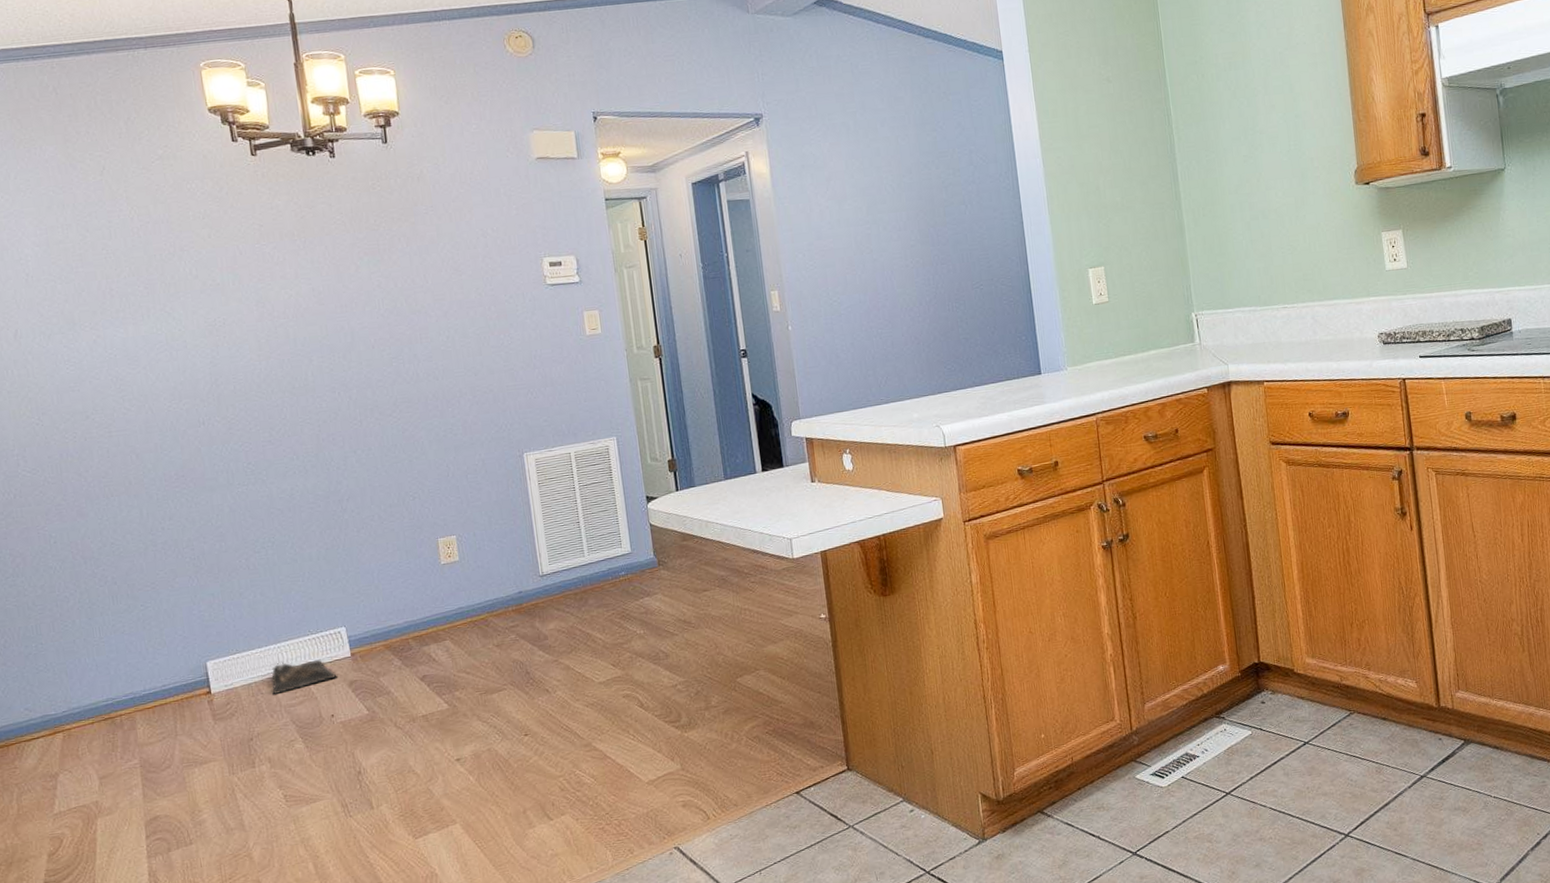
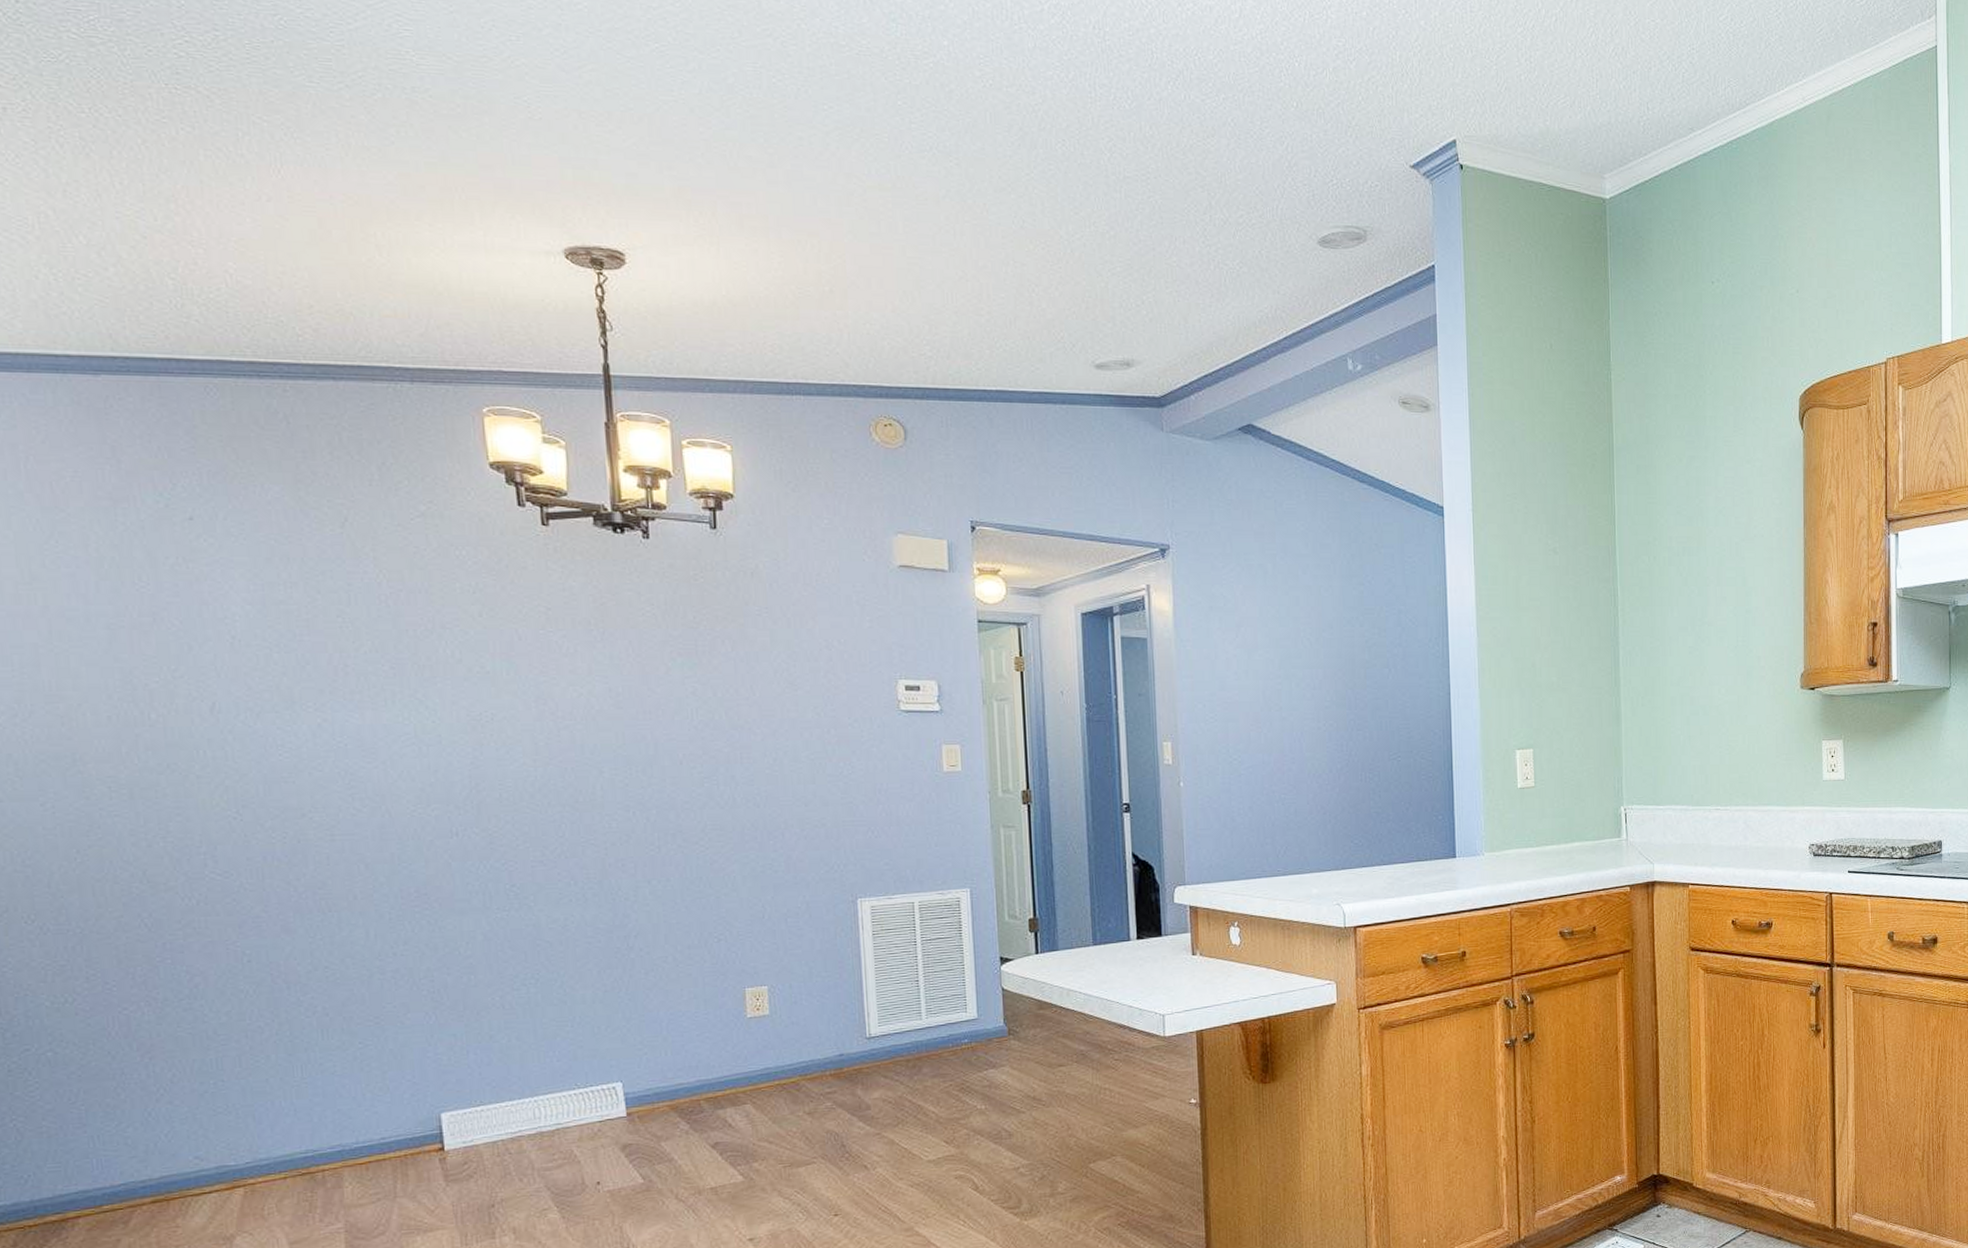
bag: present [272,659,337,695] -> none [523,1117,607,1156]

